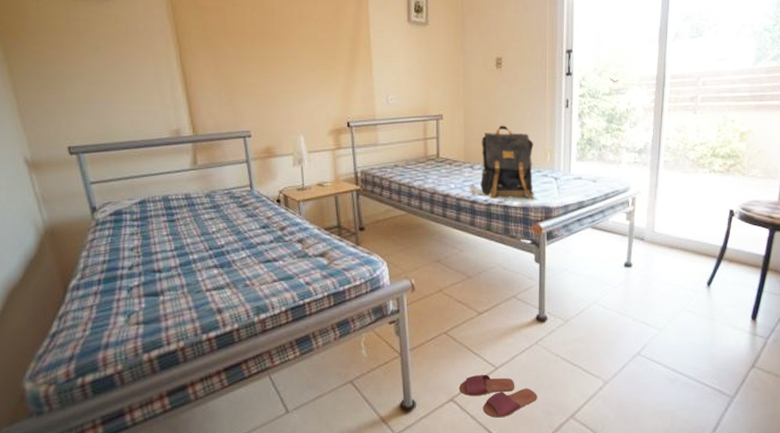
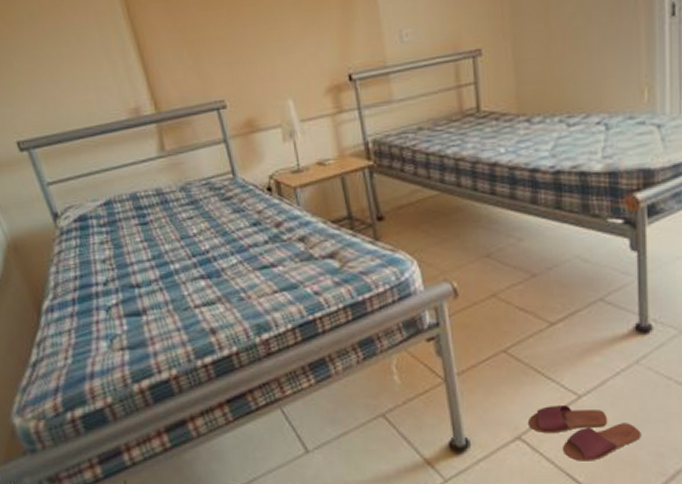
backpack: present [469,125,539,202] -> none [526,54,634,166]

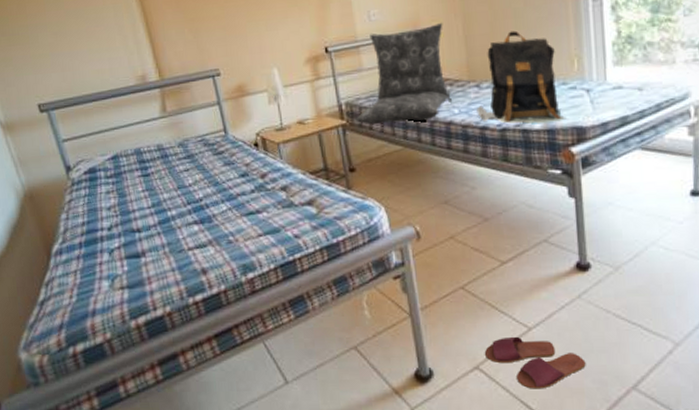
pillow: none [384,45,499,167] -> present [355,23,453,125]
backpack: none [526,54,634,166] -> present [476,30,568,124]

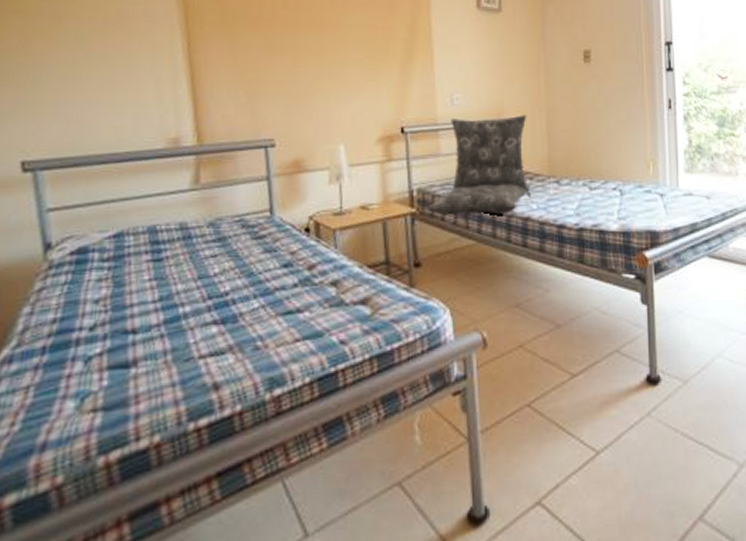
backpack: present [476,30,568,124] -> none [555,130,643,226]
slippers: present [485,336,586,389] -> none [549,462,654,527]

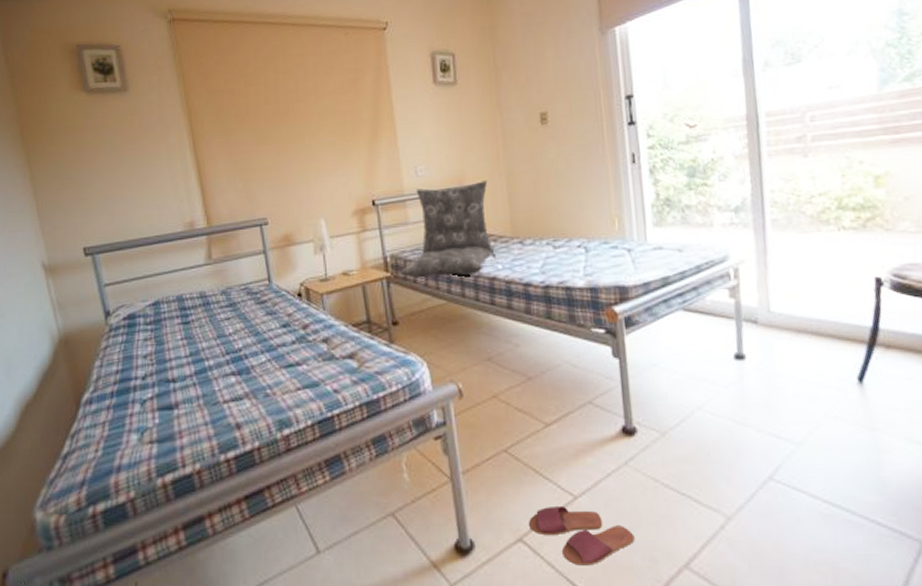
slippers: none [549,462,654,527] -> present [529,505,635,566]

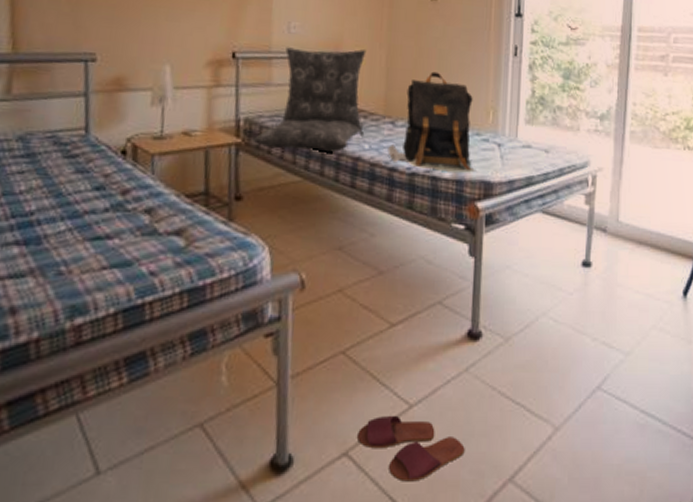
backpack: none [520,190,610,282] -> present [388,71,478,174]

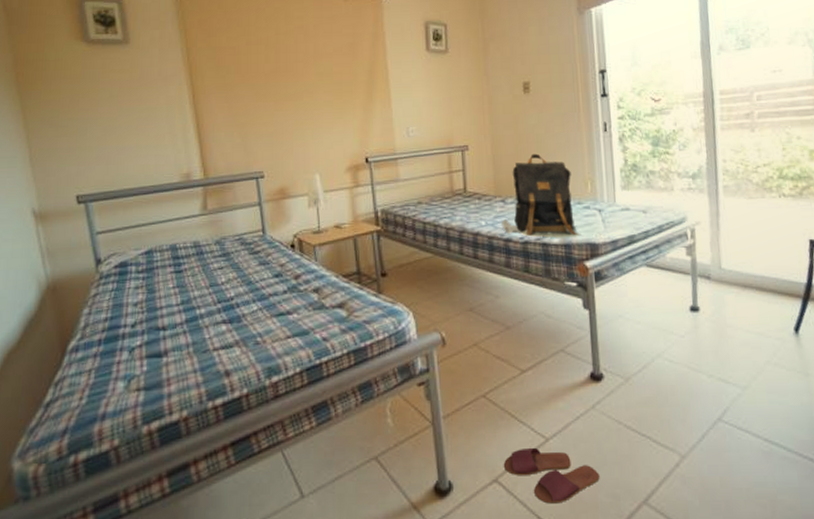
pillow: present [253,47,367,152] -> none [390,143,481,232]

